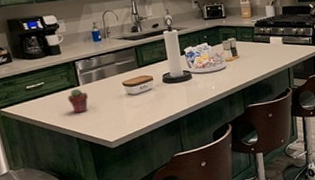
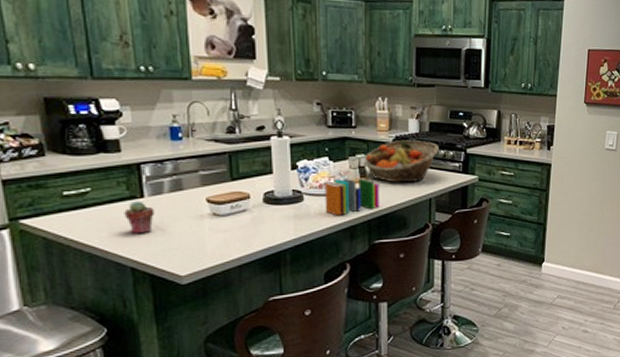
book: none [206,56,249,88] -> present [325,178,379,216]
fruit basket: none [233,22,292,58] -> present [363,140,439,183]

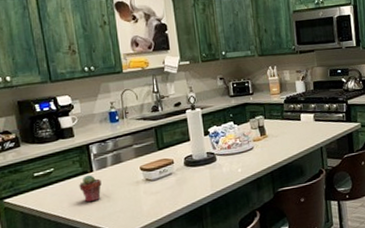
book: present [325,178,379,216] -> none [232,136,279,171]
fruit basket: present [363,140,439,183] -> none [261,98,324,137]

